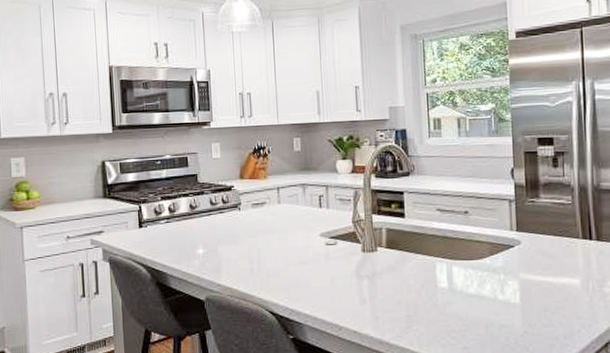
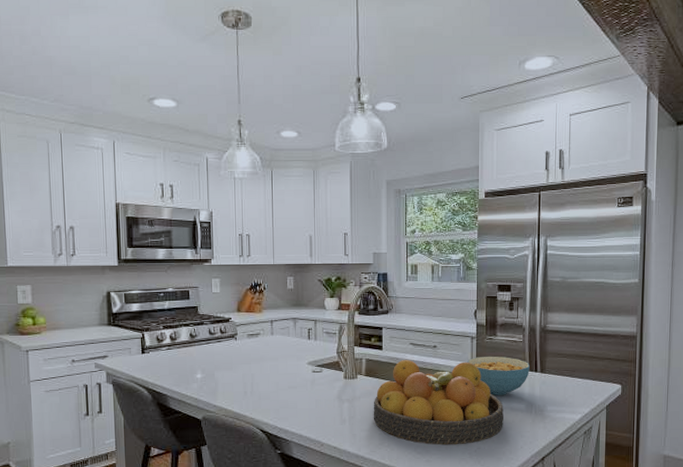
fruit bowl: none [397,228,555,329] -> present [373,359,504,445]
cereal bowl: none [506,221,583,269] -> present [467,356,530,395]

